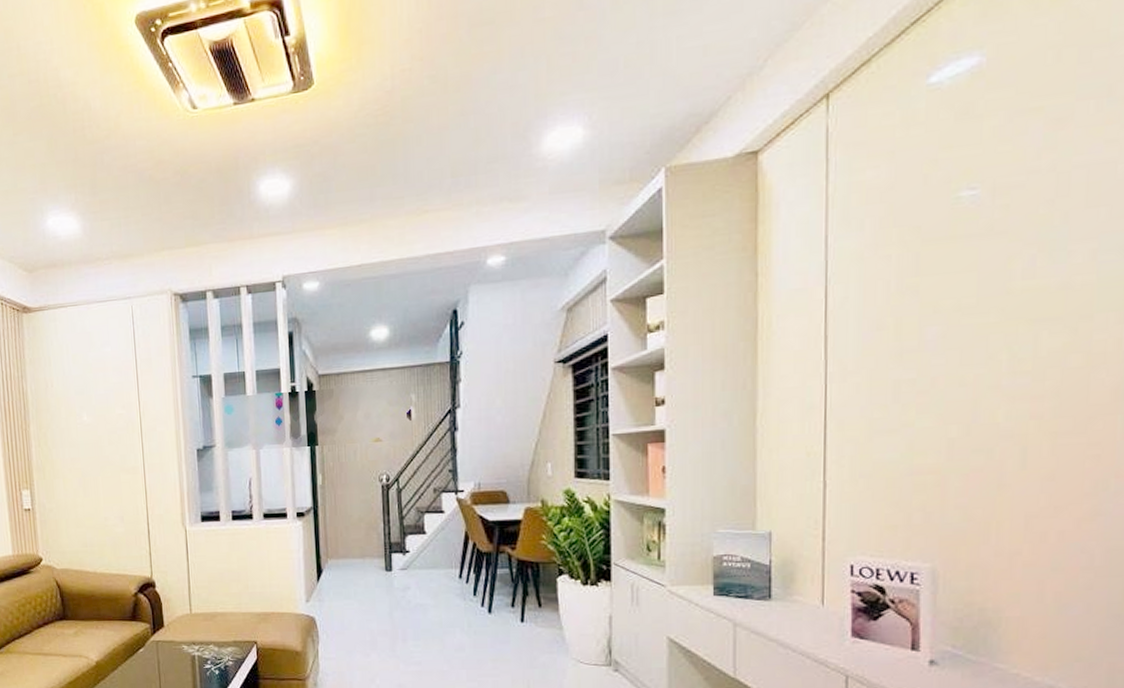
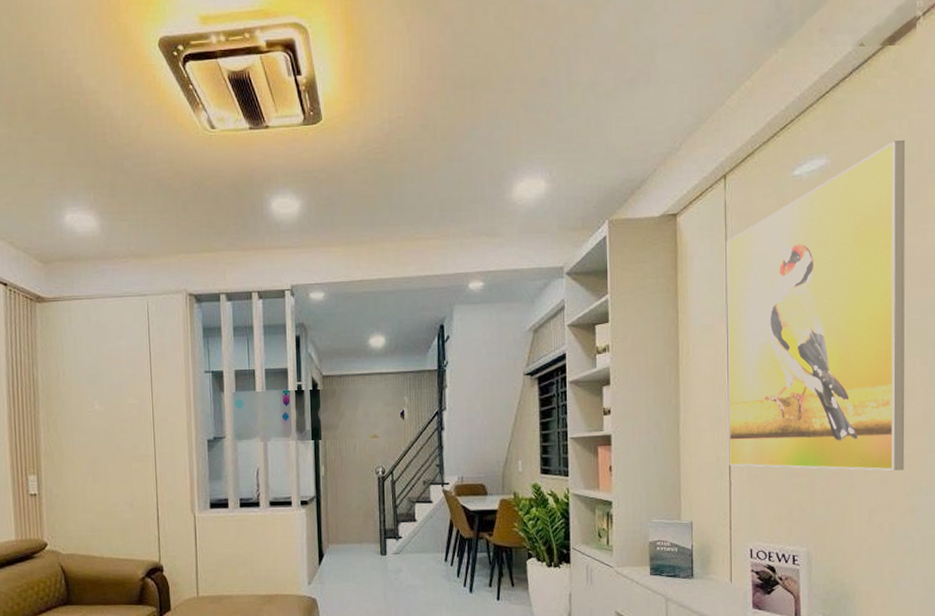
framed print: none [824,16,1107,465] -> present [726,140,906,471]

